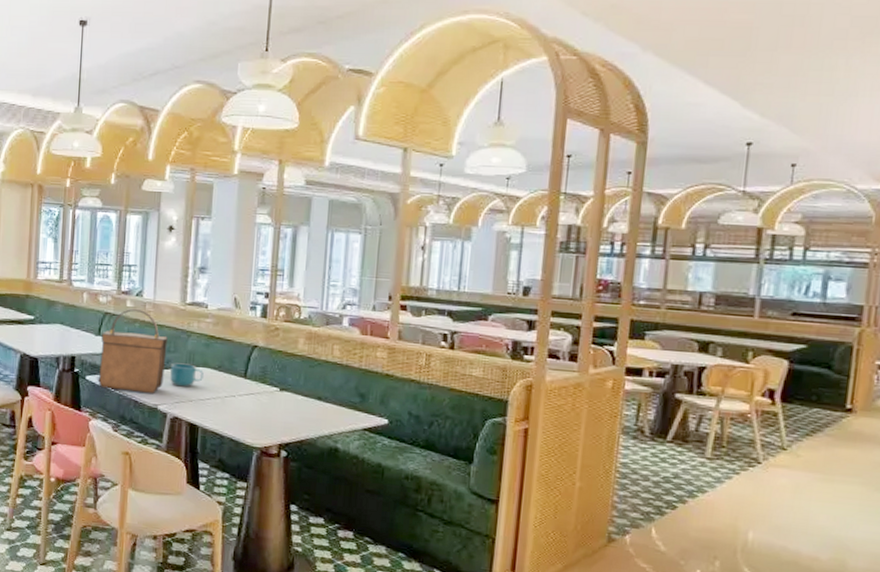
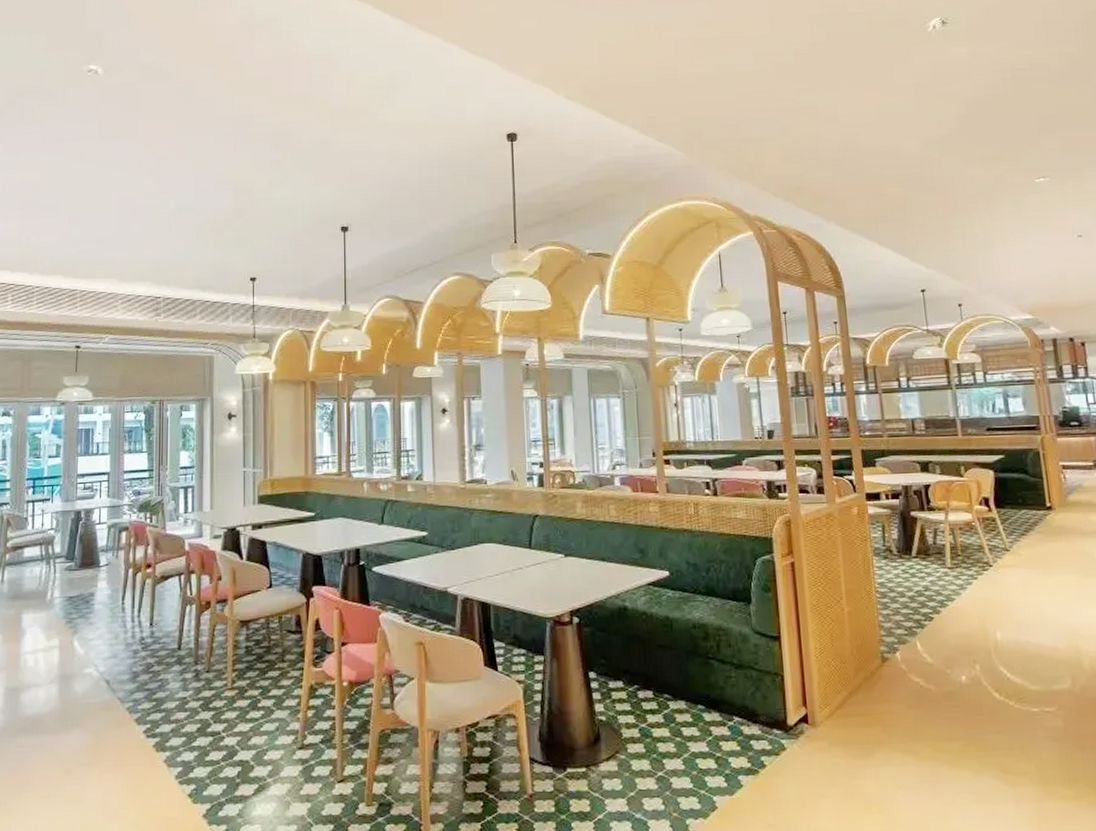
handbag: present [99,308,168,395] -> none [385,492,452,578]
cup: present [170,363,204,387] -> none [457,541,490,566]

